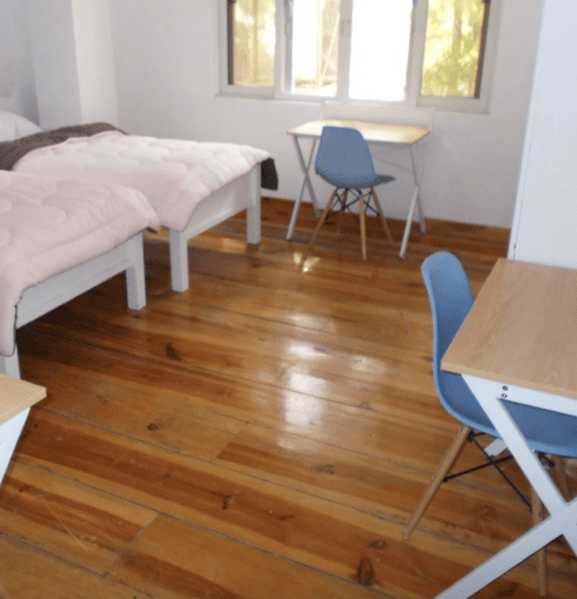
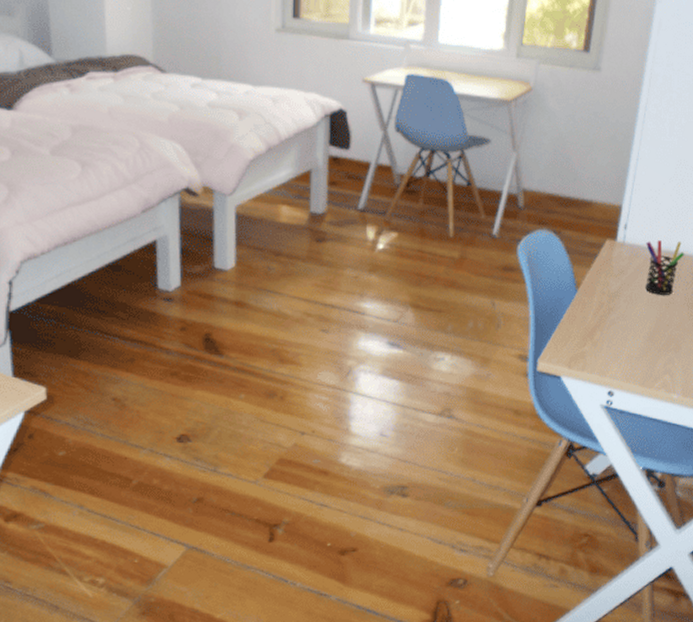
pen holder: none [533,257,569,304] -> present [644,240,685,295]

